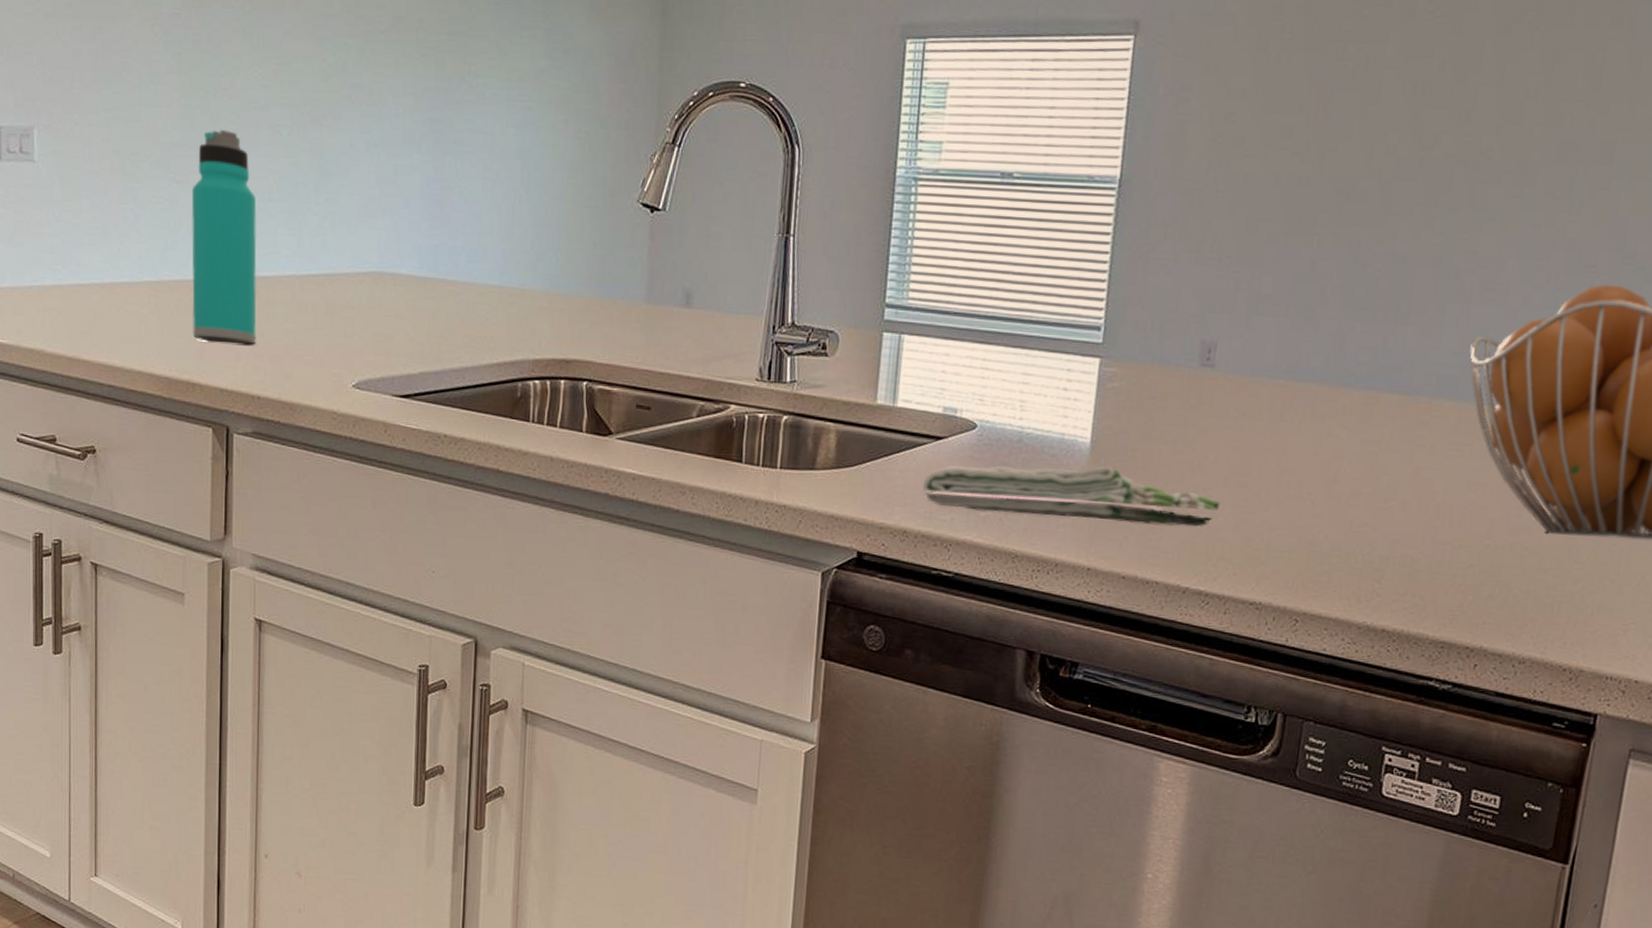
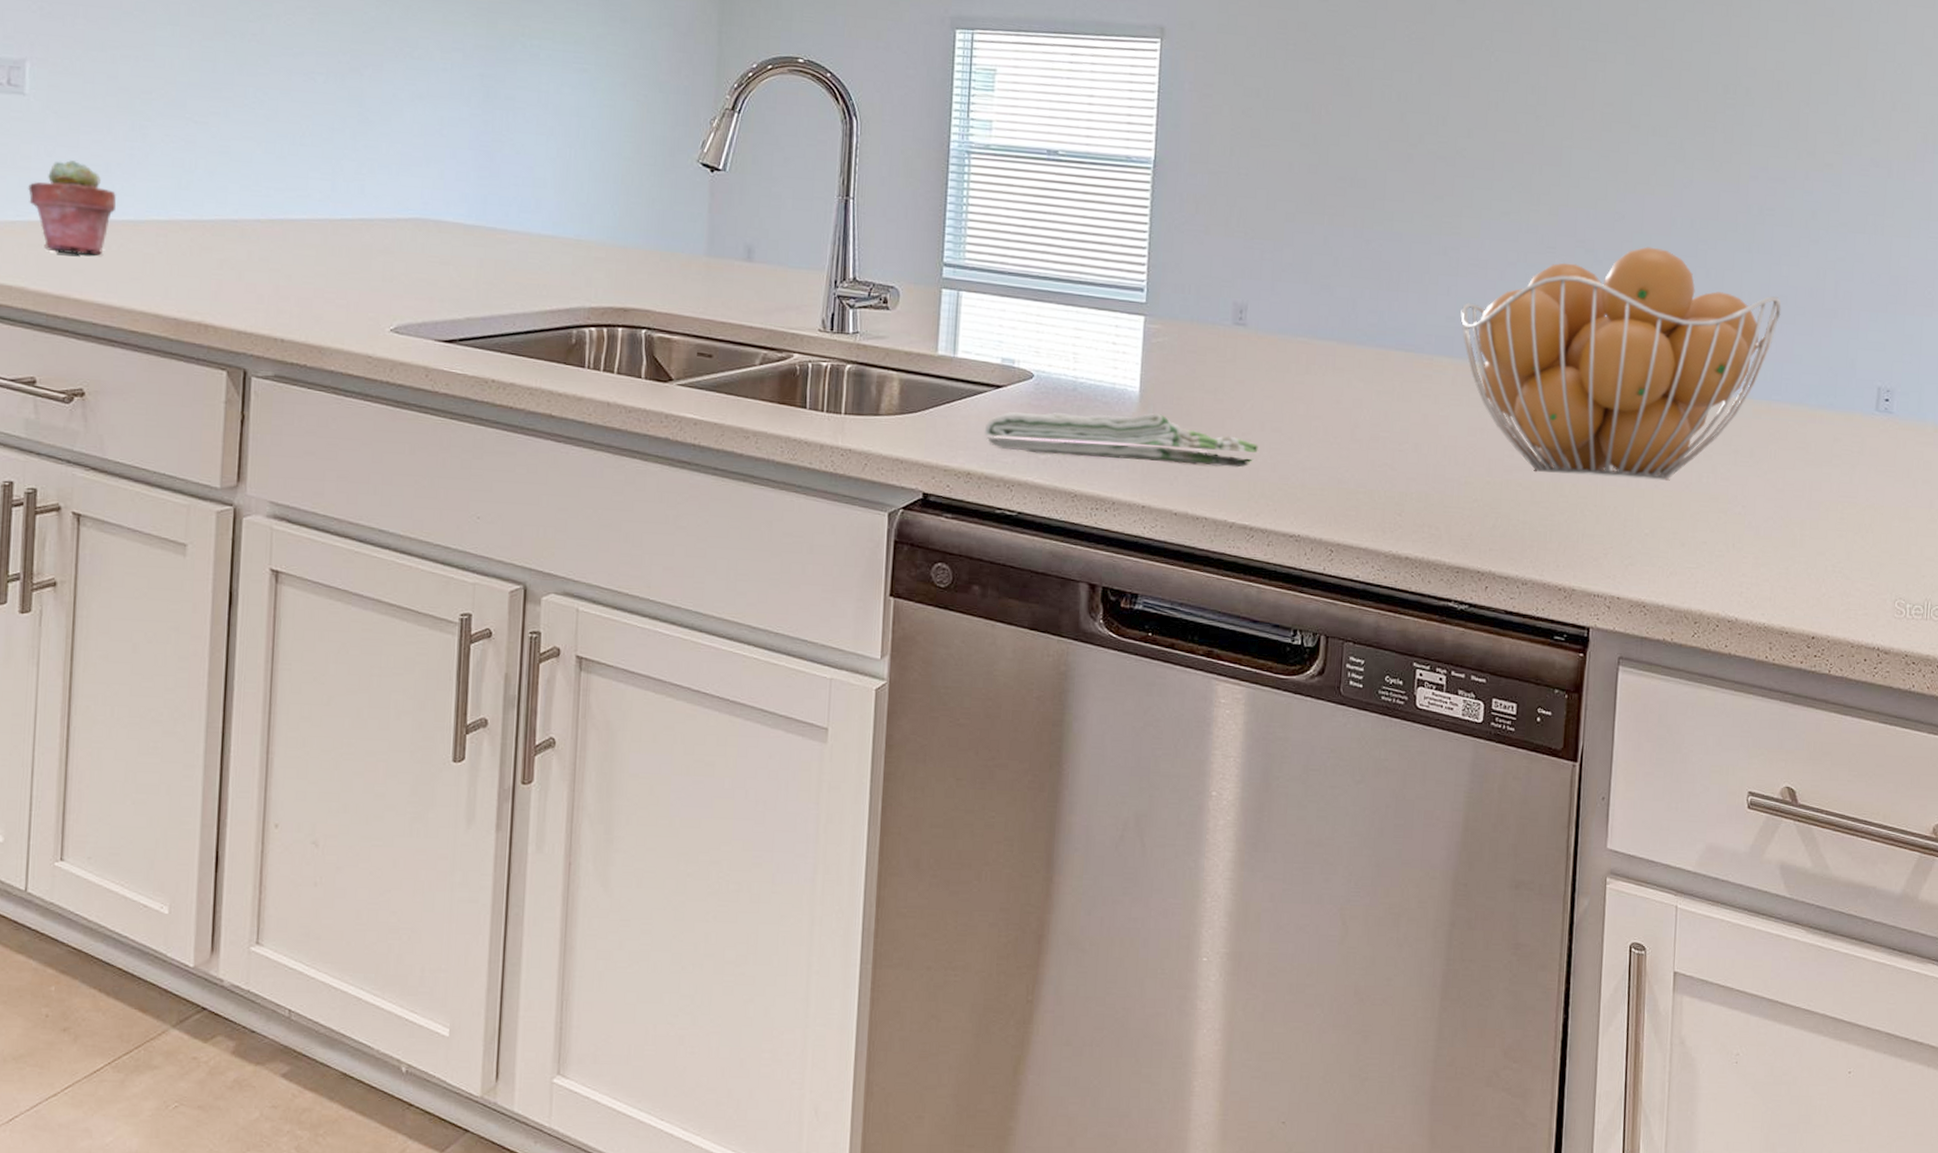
potted succulent: none [41,225,114,318] -> present [28,160,116,256]
water bottle: present [191,130,257,345] -> none [207,73,286,287]

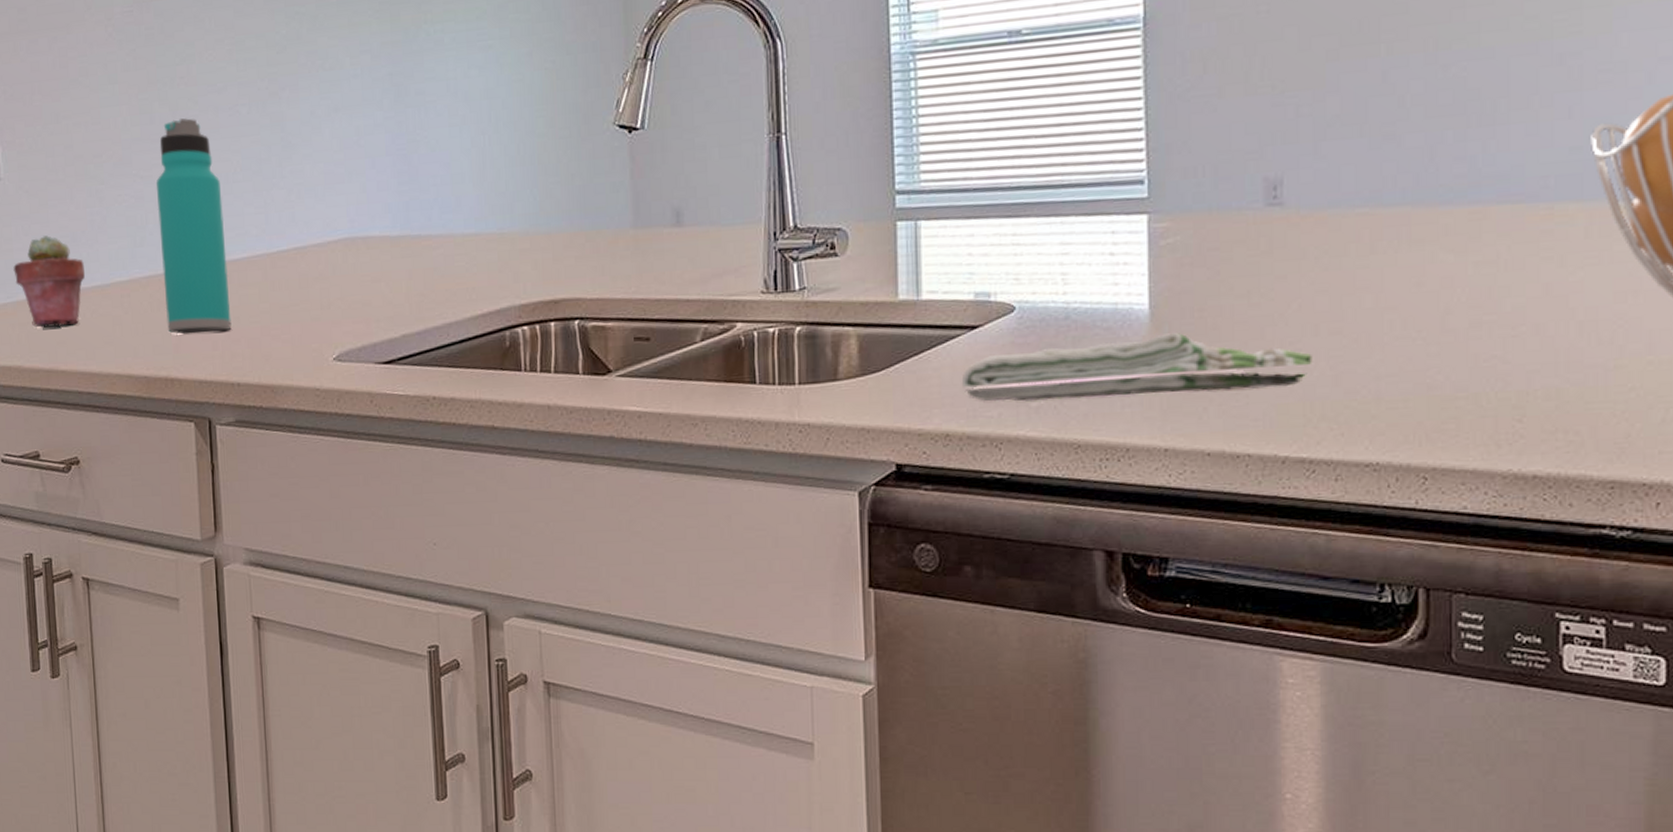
water bottle: none [207,73,286,287] -> present [155,118,232,335]

